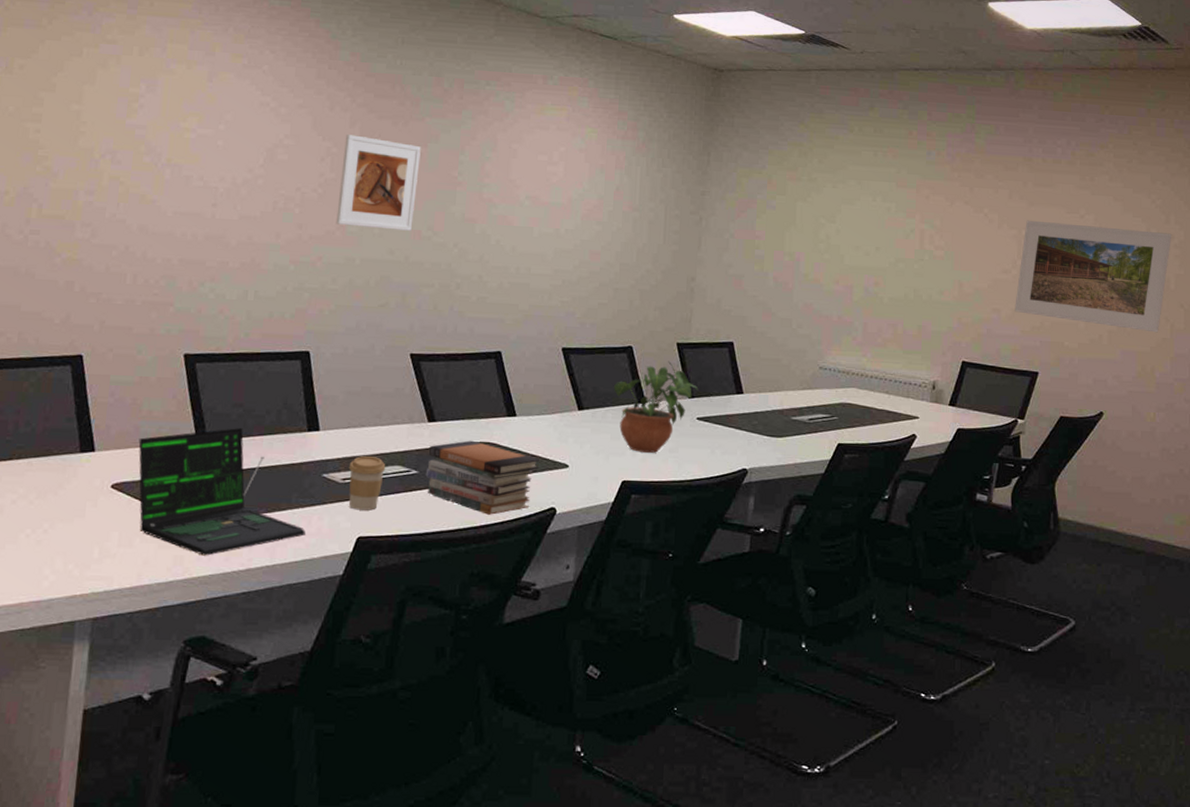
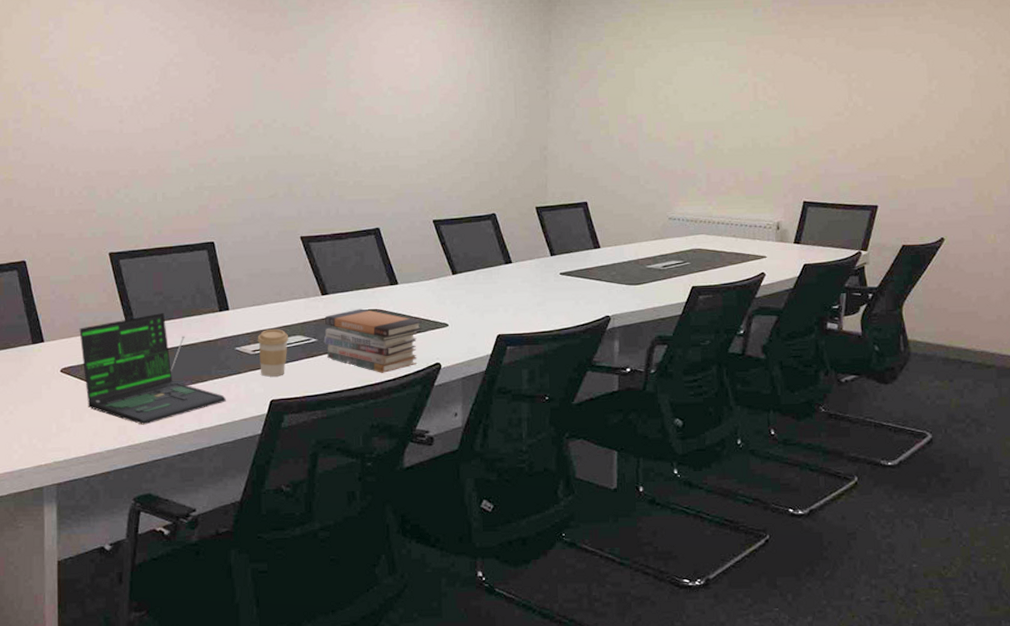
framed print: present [336,134,421,231] -> none [225,48,293,129]
potted plant: present [613,361,699,453] -> none [482,224,559,308]
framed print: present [1015,220,1172,333] -> none [849,63,1000,159]

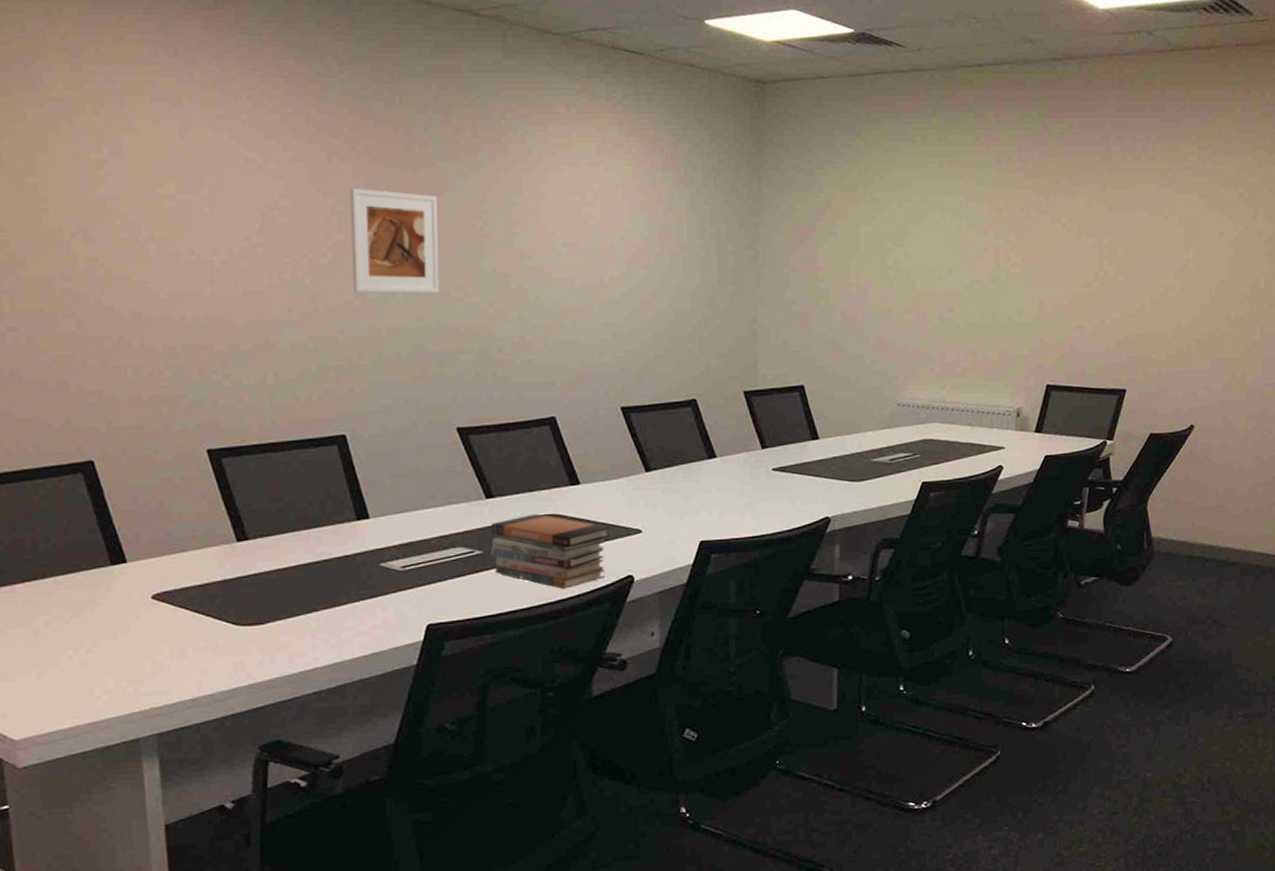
laptop: present [79,313,226,425] -> none [173,523,371,660]
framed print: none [225,48,293,129] -> present [349,188,440,294]
coffee cup: present [257,329,289,377] -> none [407,540,447,597]

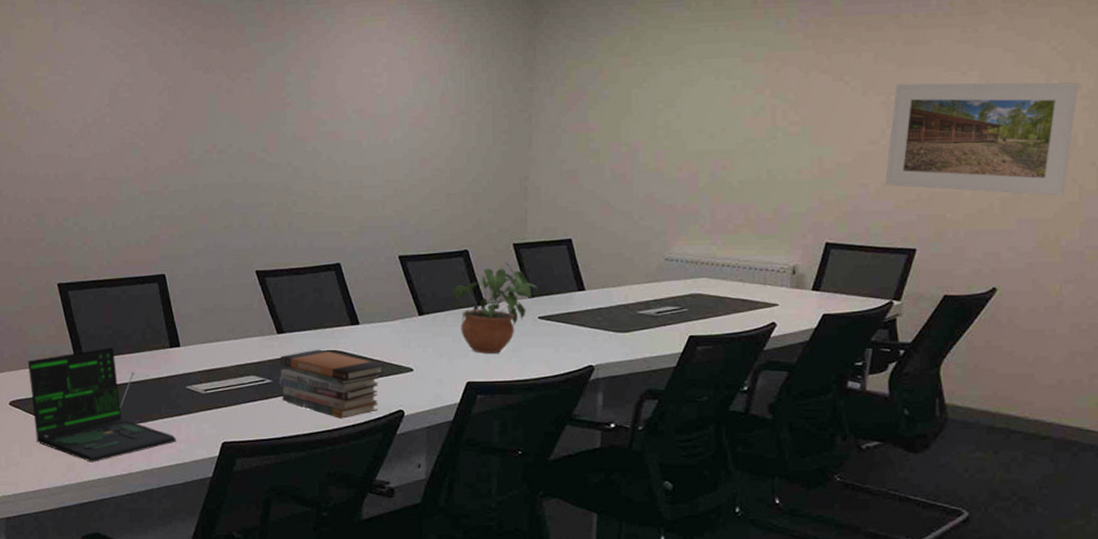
laptop: none [173,523,371,660] -> present [28,348,176,462]
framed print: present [349,188,440,294] -> none [178,67,250,155]
potted plant: none [680,411,771,510] -> present [452,262,538,353]
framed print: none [1098,226,1261,337] -> present [885,82,1079,196]

